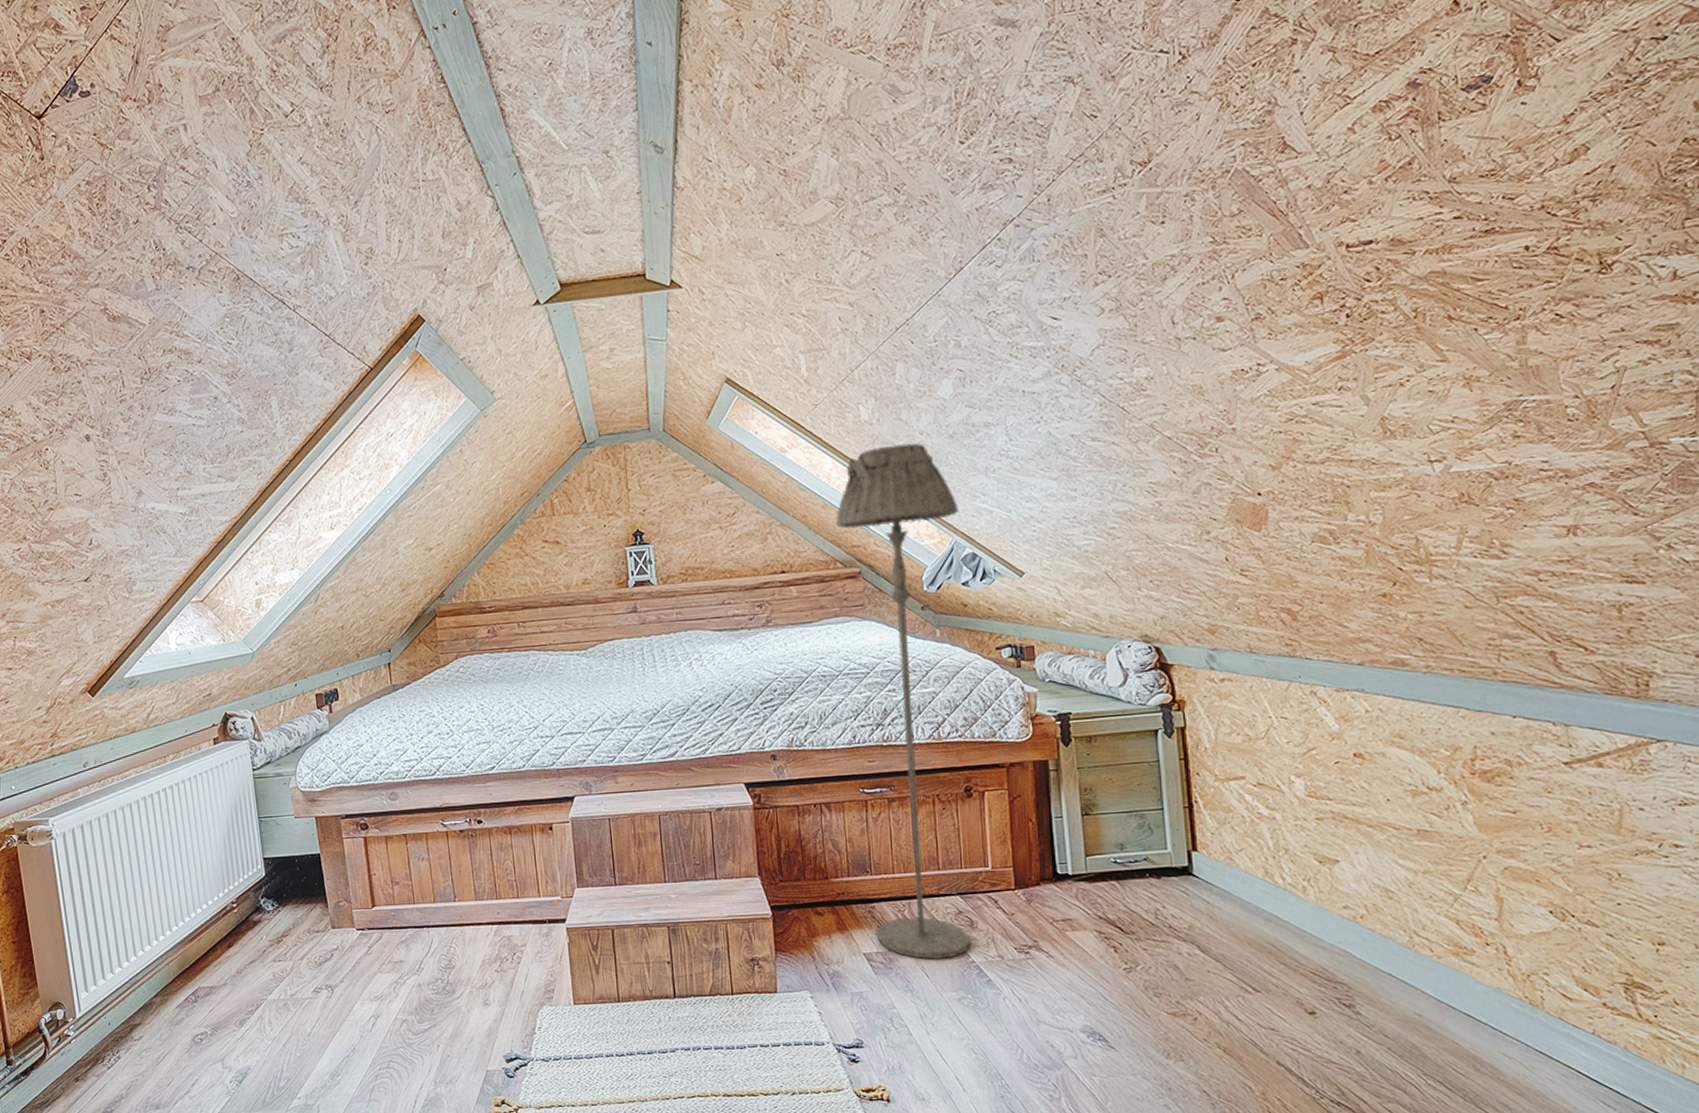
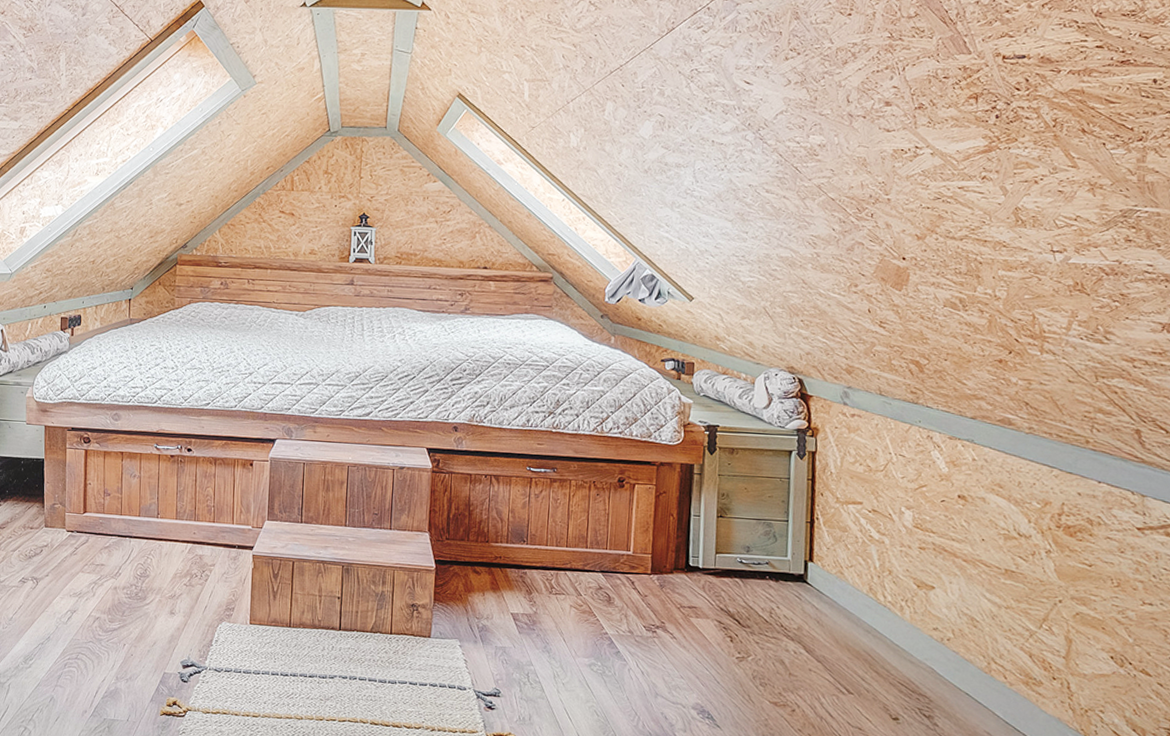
floor lamp: present [836,443,970,960] -> none [525,171,644,628]

